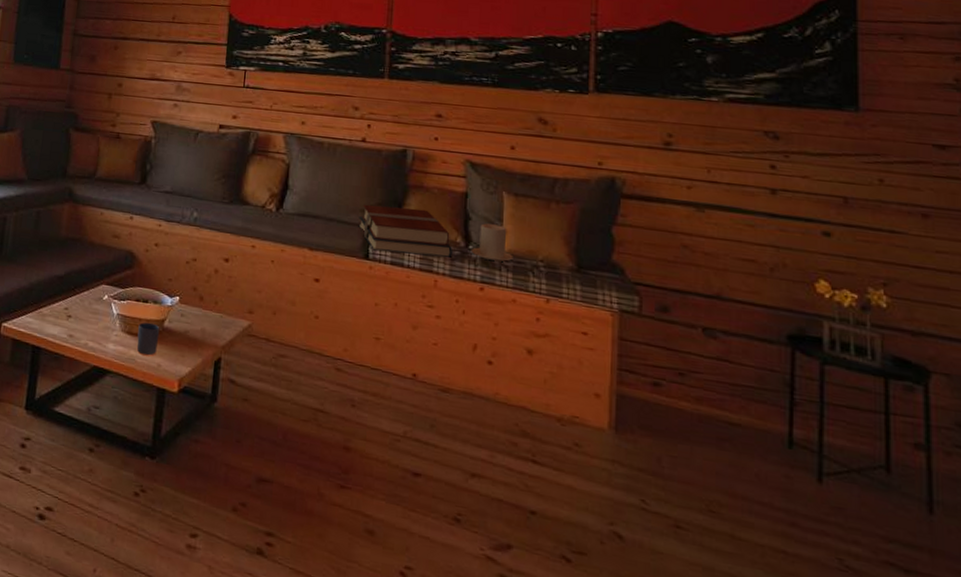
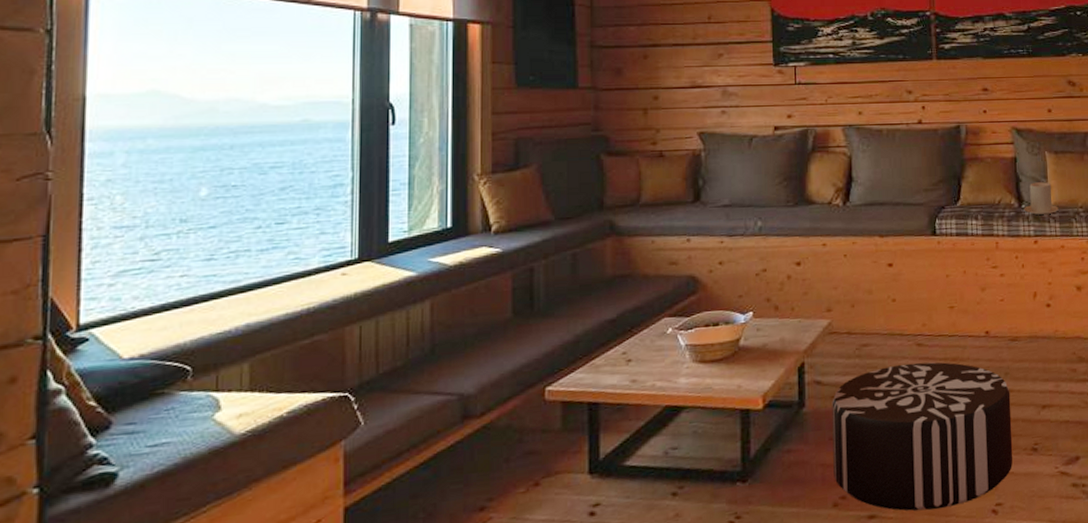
mug: present [136,322,160,356] -> none [711,345,736,381]
pouf: none [236,383,435,554] -> present [832,362,1013,511]
books: present [358,204,452,258] -> none [923,179,1008,226]

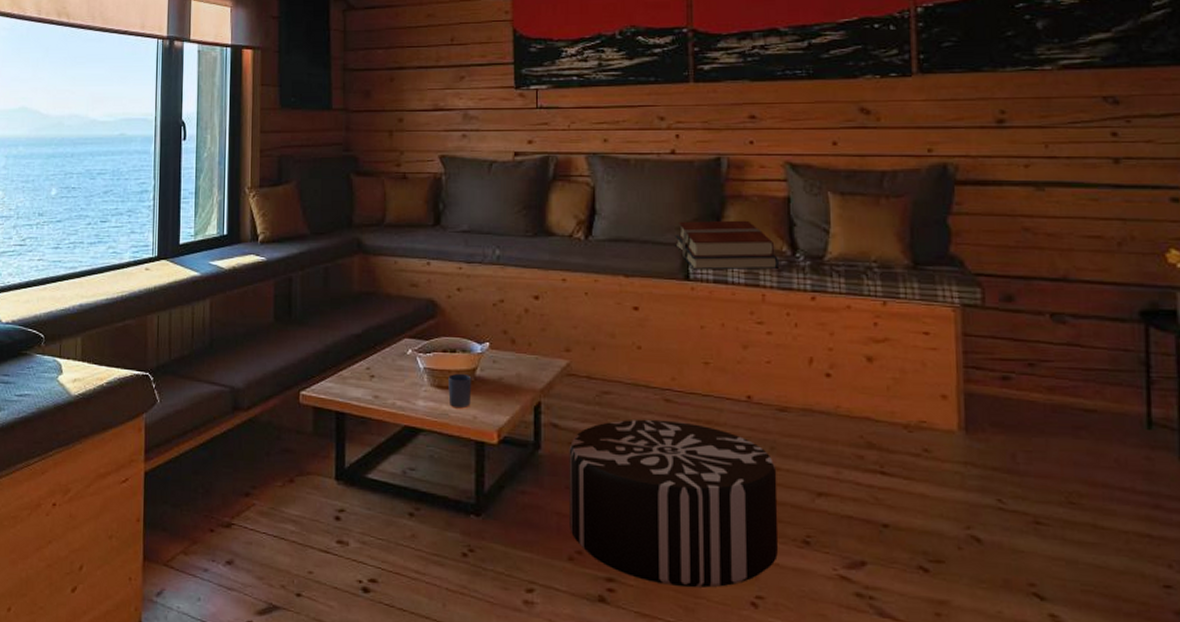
mug: none [711,345,736,381] -> present [448,373,472,409]
books: none [923,179,1008,226] -> present [675,220,779,271]
candle: present [1023,182,1059,216] -> none [798,228,844,268]

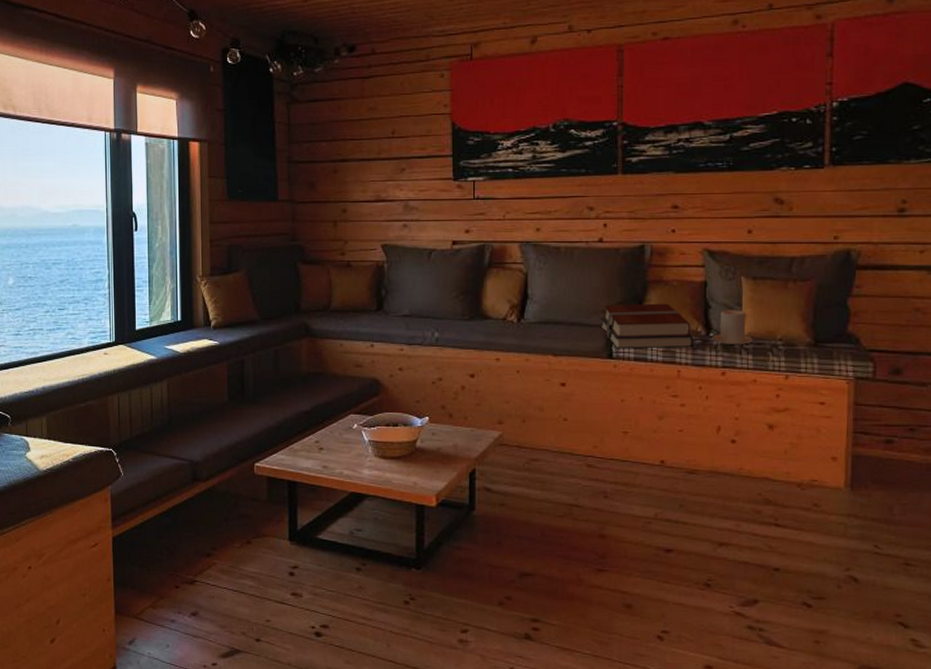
mug: present [448,373,472,409] -> none [391,444,413,476]
pouf: present [569,419,778,588] -> none [500,482,684,625]
candle: none [798,228,844,268] -> present [712,310,753,346]

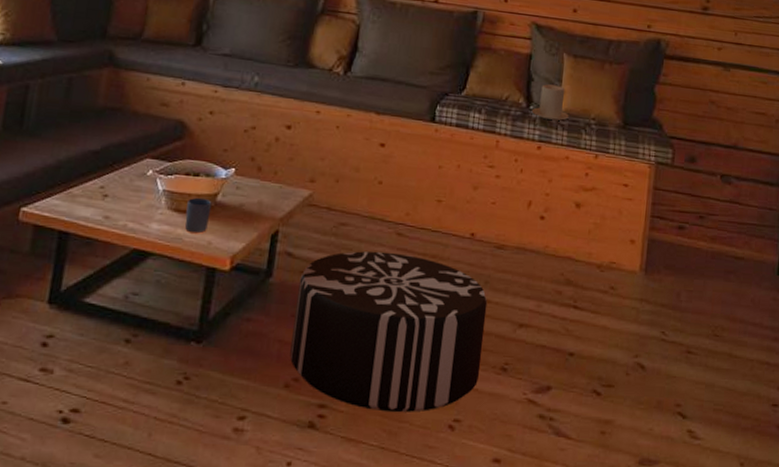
mug: none [391,444,413,476] -> present [184,197,212,234]
pouf: none [500,482,684,625] -> present [289,251,488,412]
books: present [600,303,694,349] -> none [426,66,515,119]

